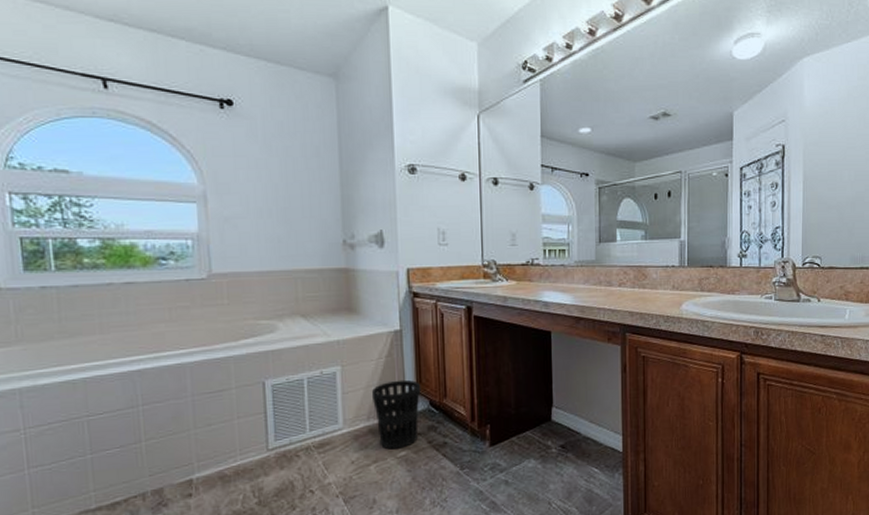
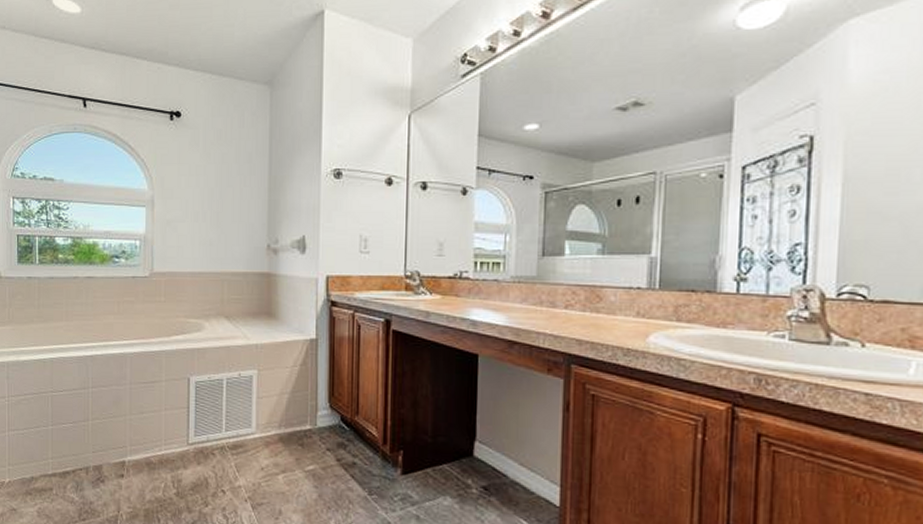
wastebasket: present [371,379,421,450] -> none [284,390,333,462]

